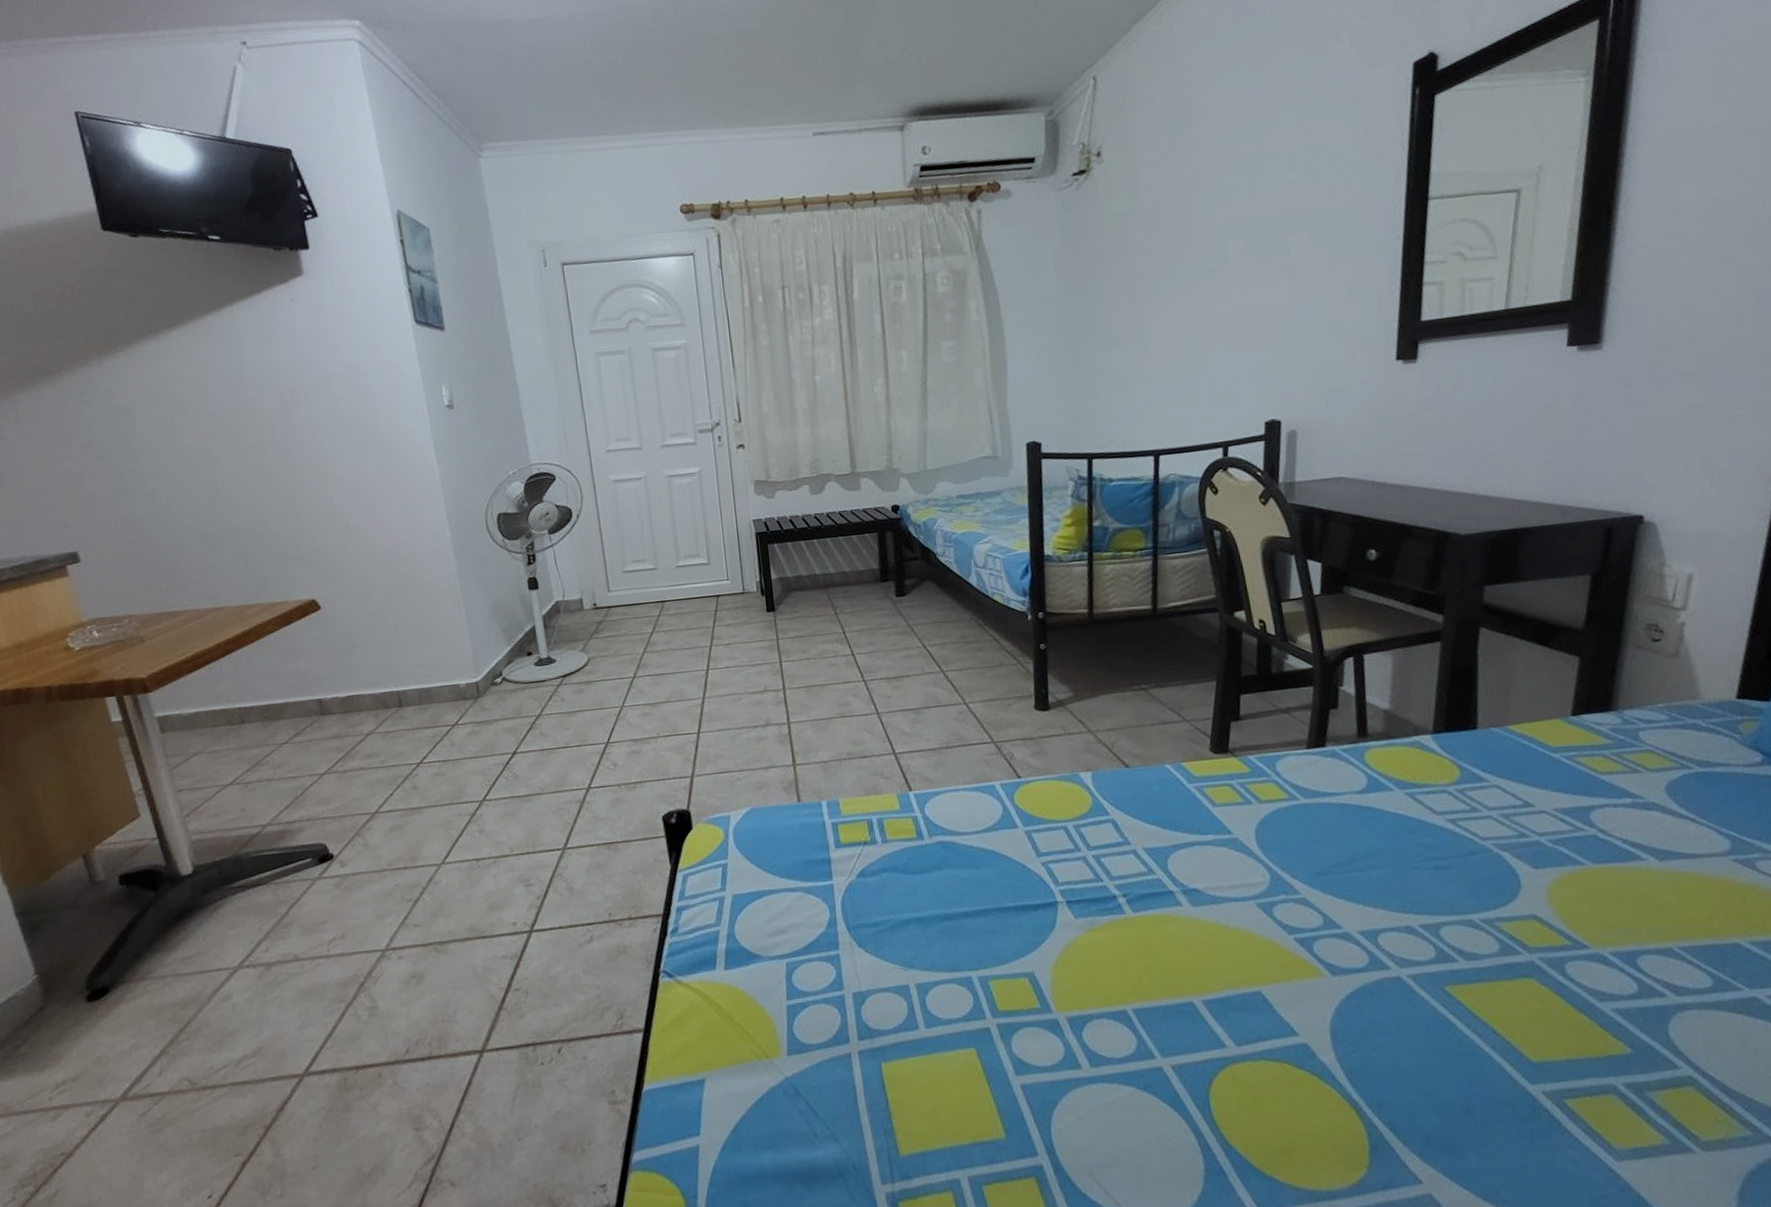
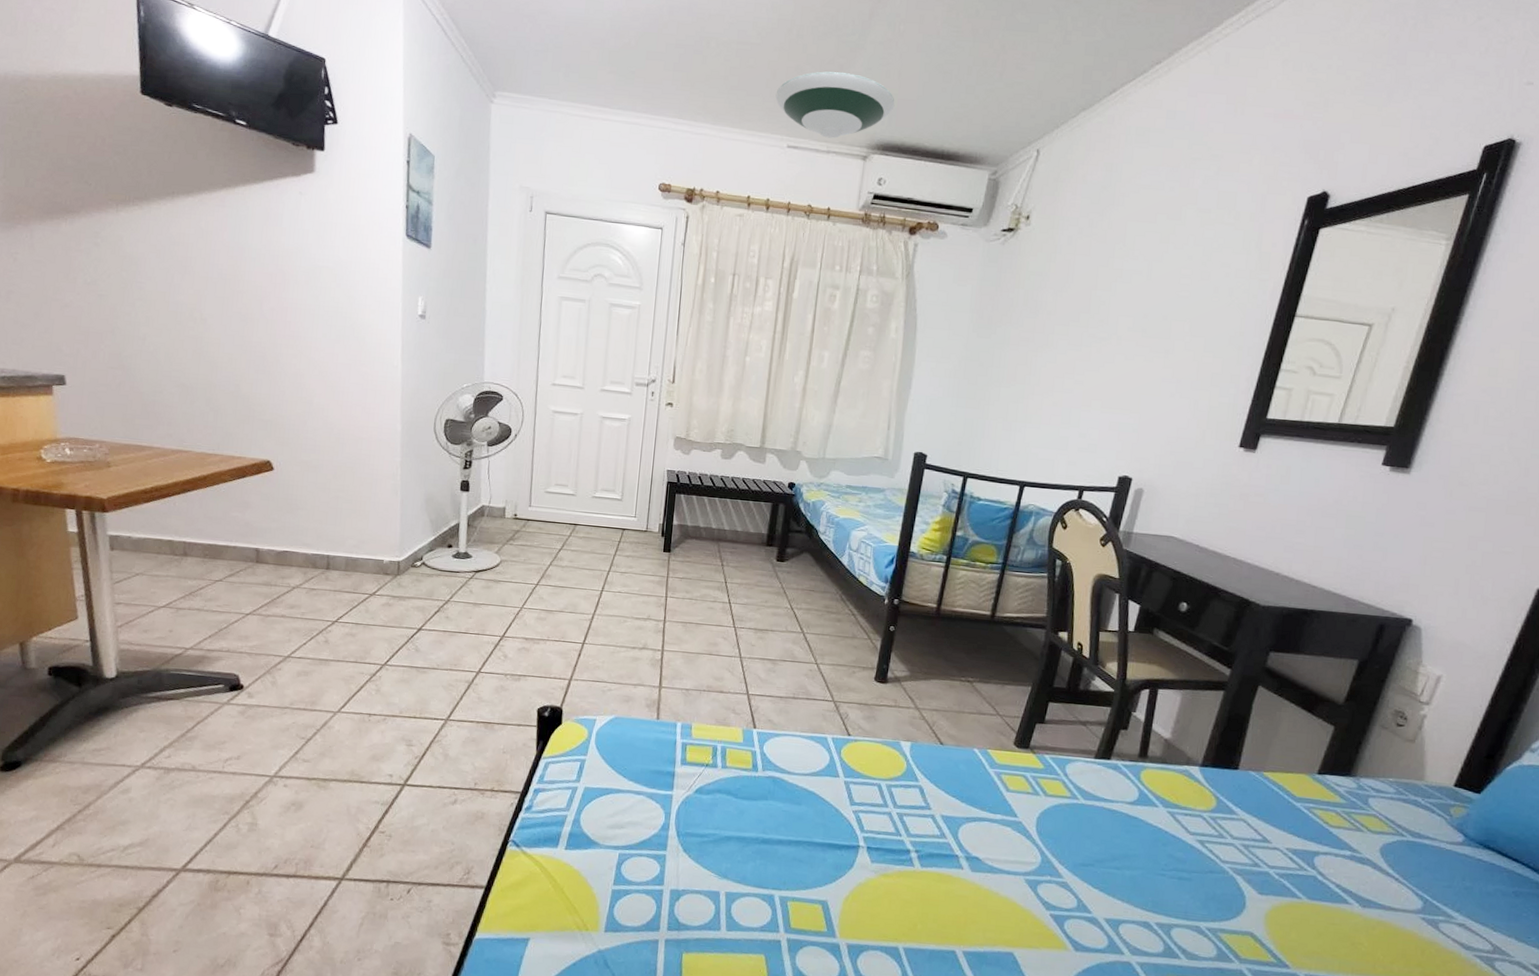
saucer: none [788,39,923,116] -> present [775,71,895,138]

